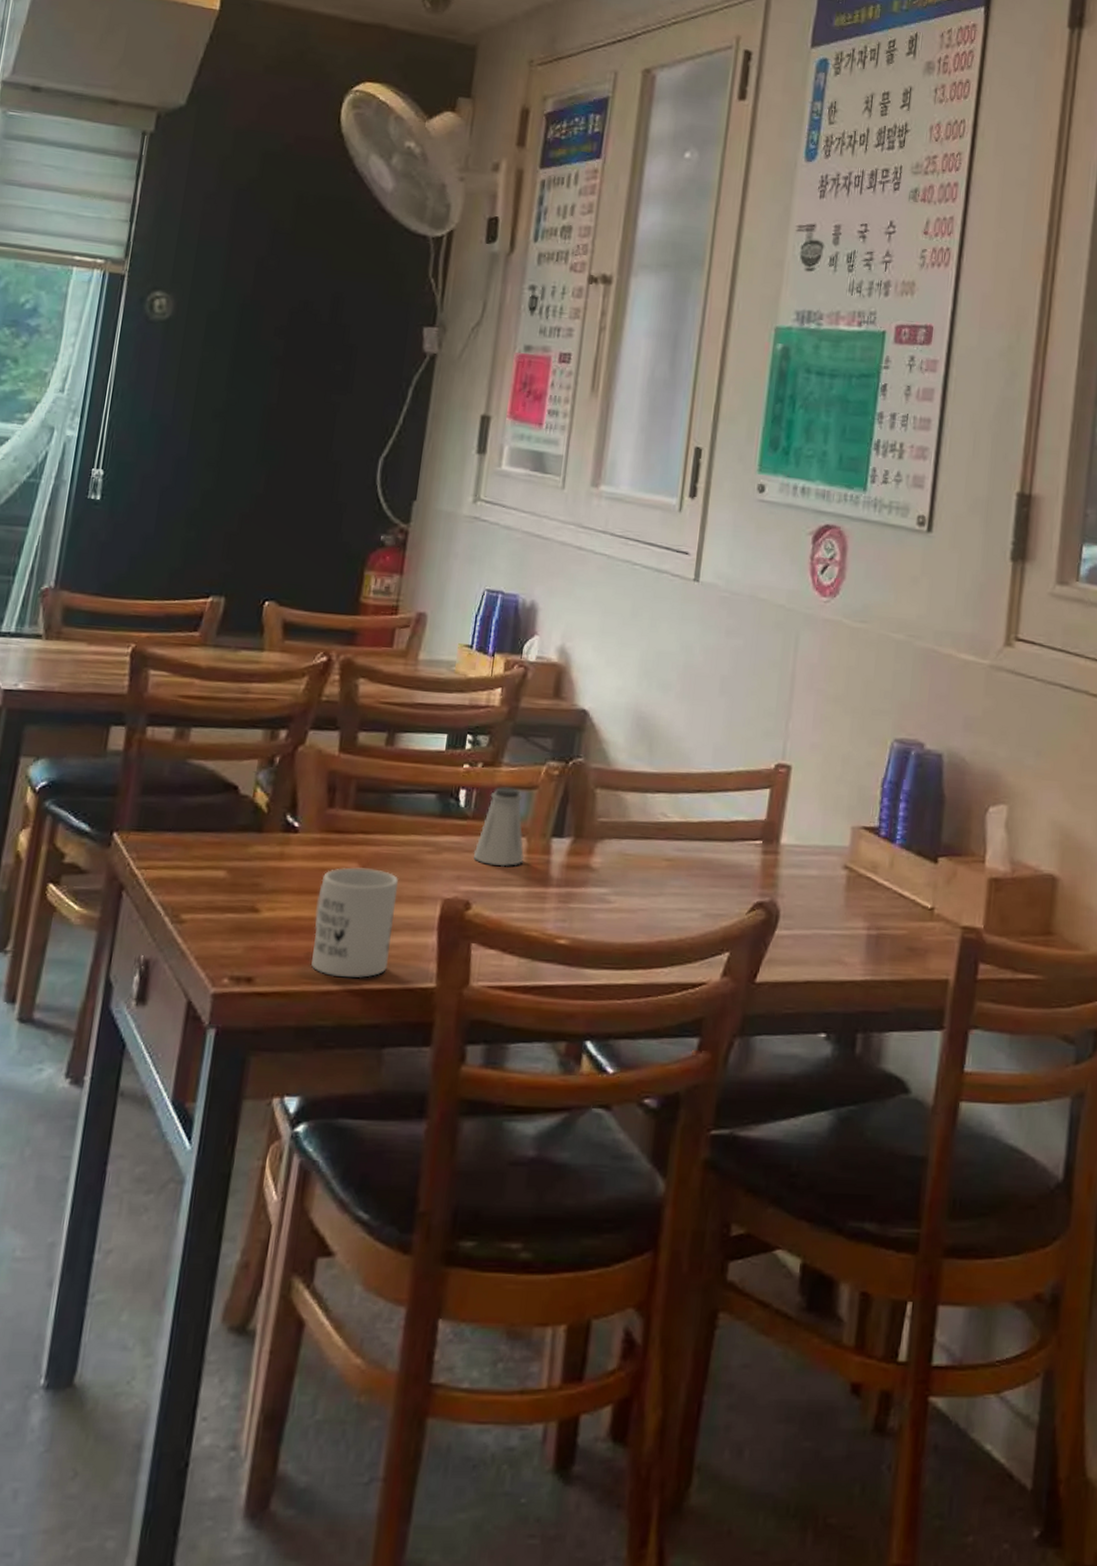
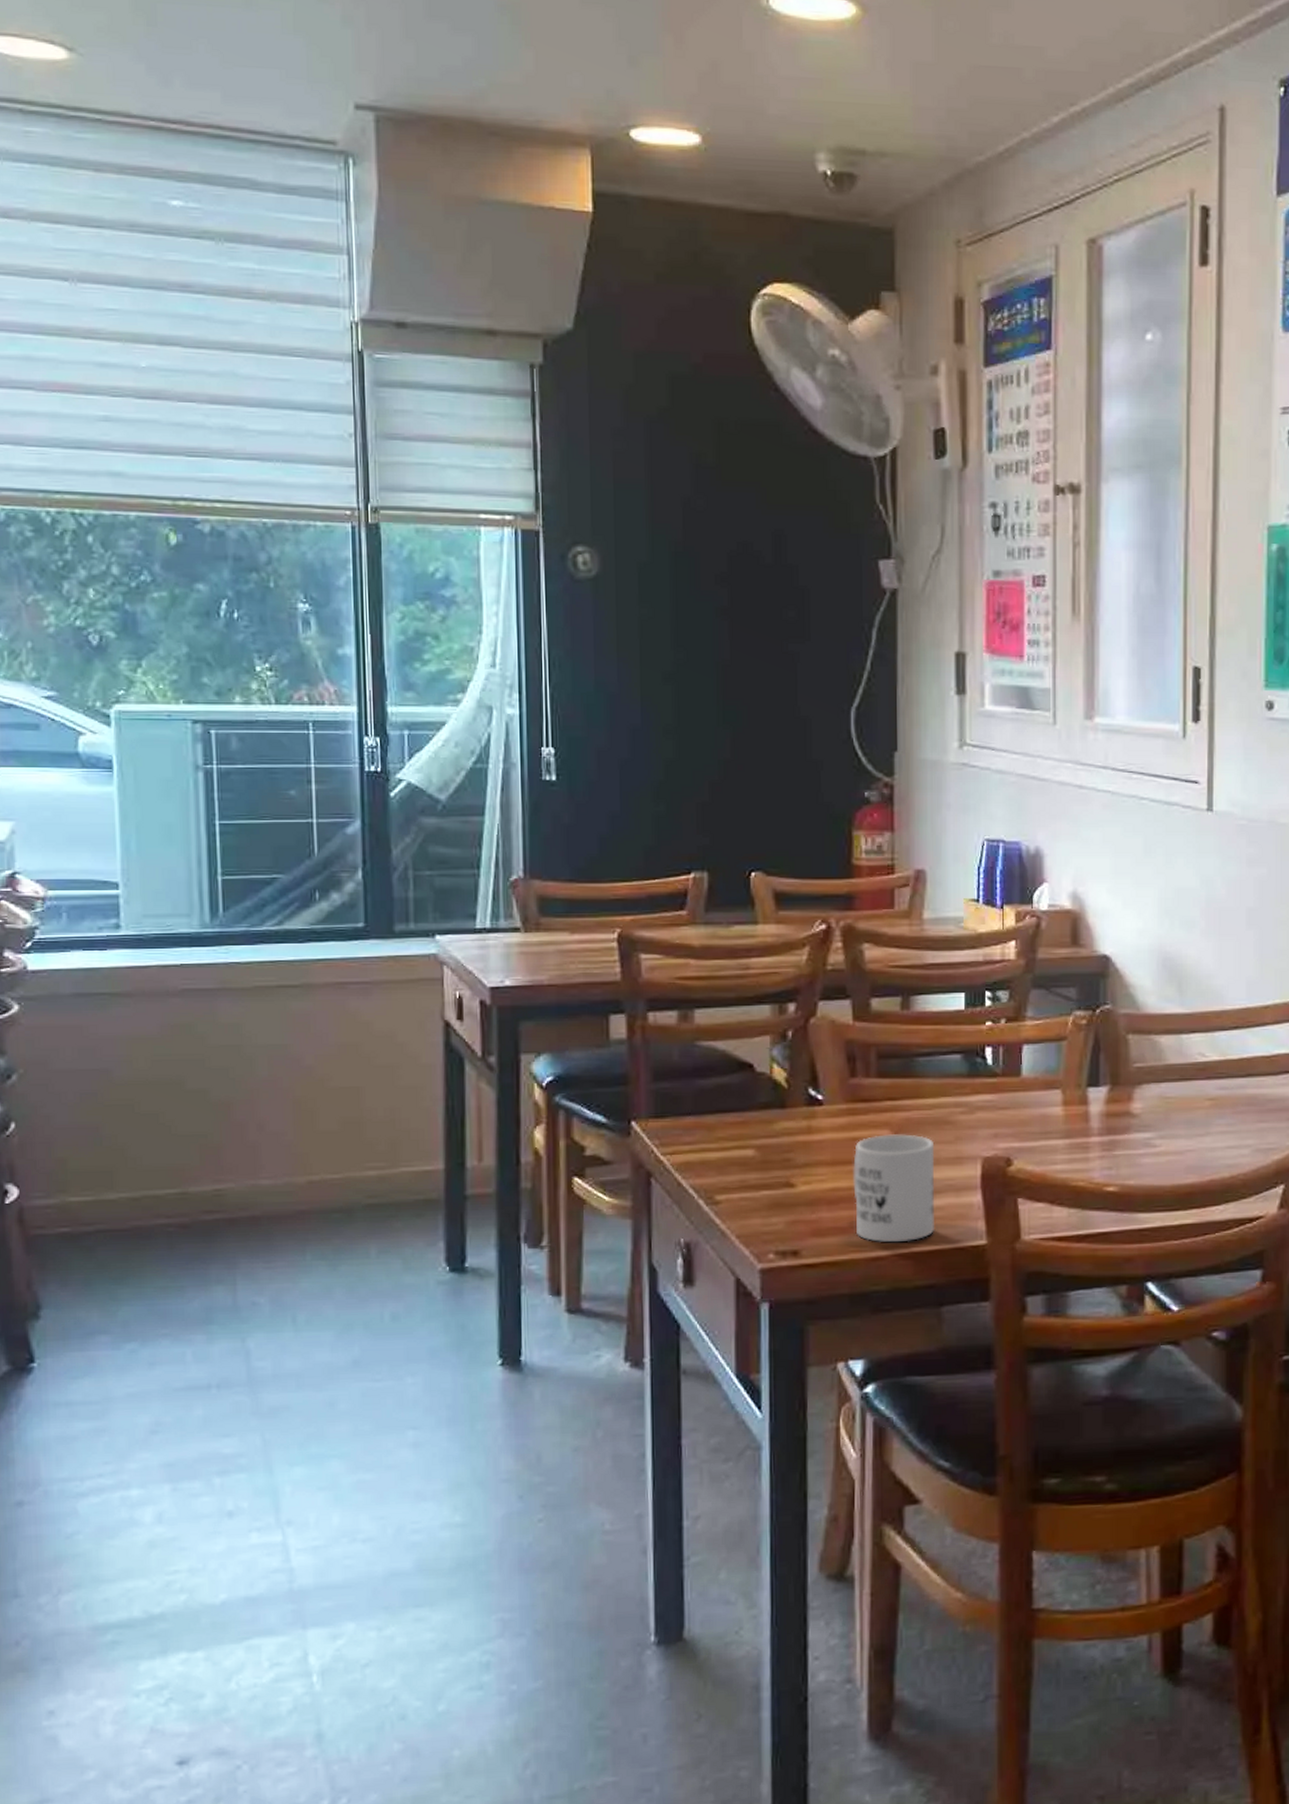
saltshaker: present [473,787,524,867] -> none [1008,1041,1062,1121]

